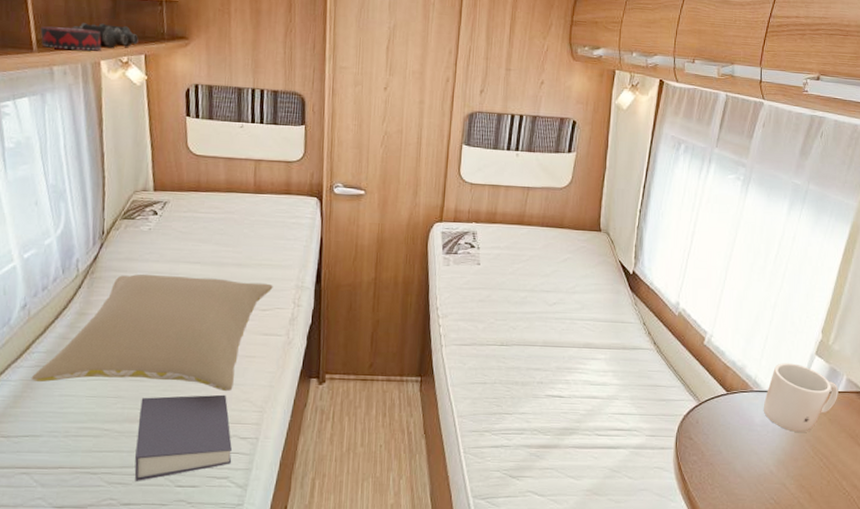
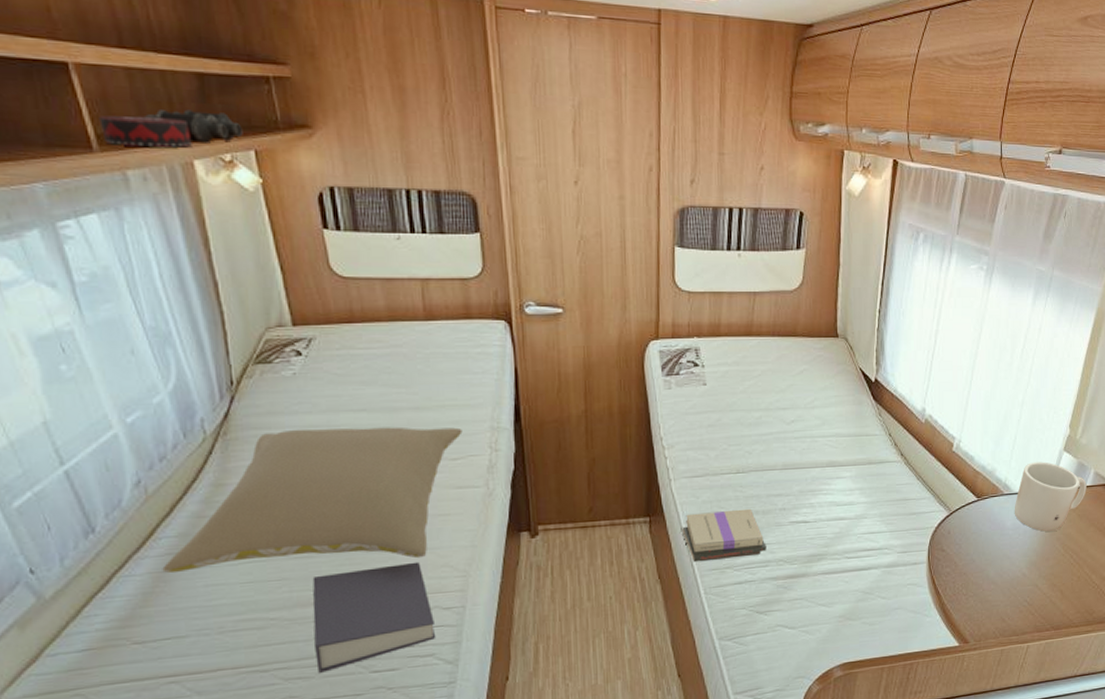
books: none [448,378,523,423] -> present [682,508,767,563]

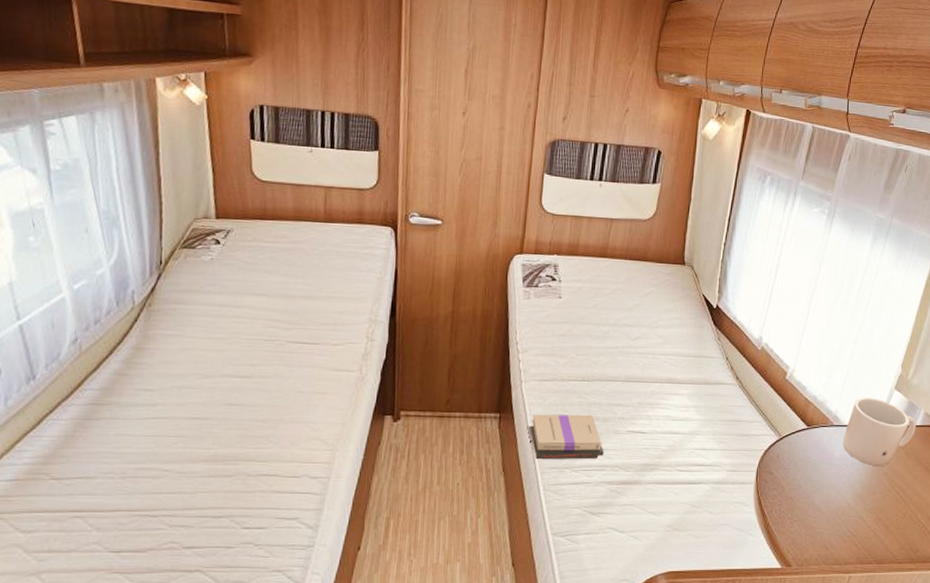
decorative box: present [99,115,192,148] -> none [88,38,157,67]
binoculars: present [145,109,243,143] -> none [123,36,197,65]
pillow: present [162,427,463,573] -> none [83,306,345,430]
book: present [312,562,435,673] -> none [198,432,302,523]

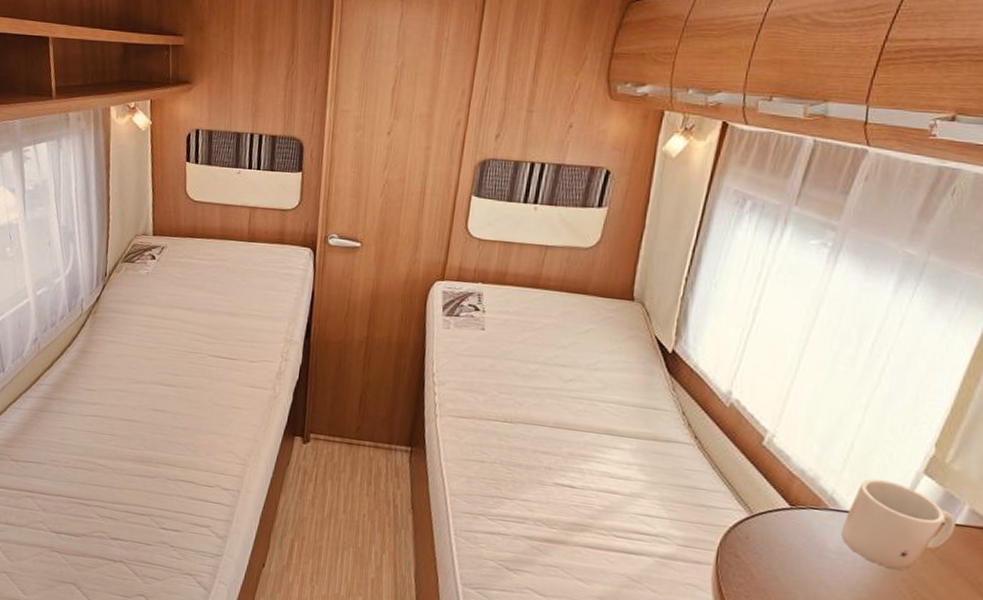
books: present [528,414,604,460] -> none [440,452,526,509]

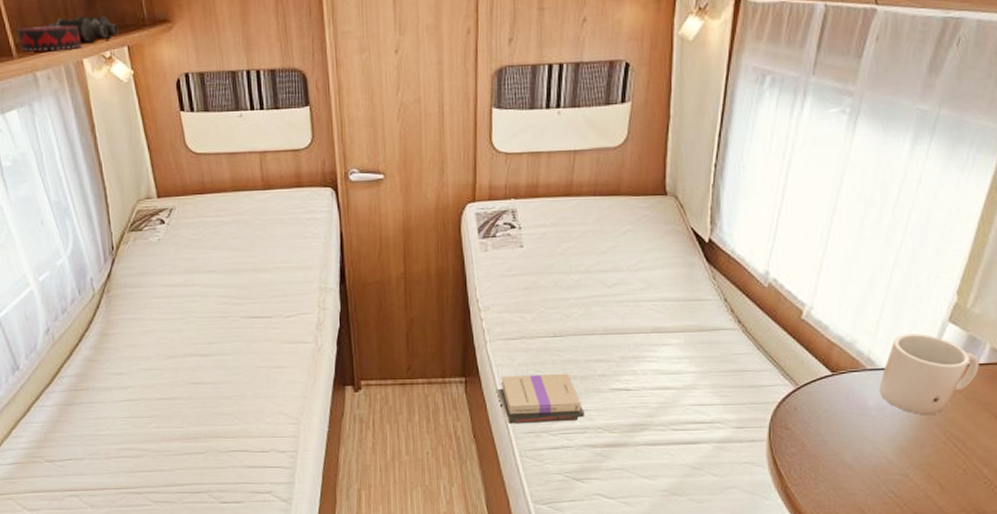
decorative box: none [59,73,112,97] -> present [17,25,82,52]
binoculars: none [87,69,146,94] -> present [48,16,119,44]
books: none [440,452,526,509] -> present [497,373,584,424]

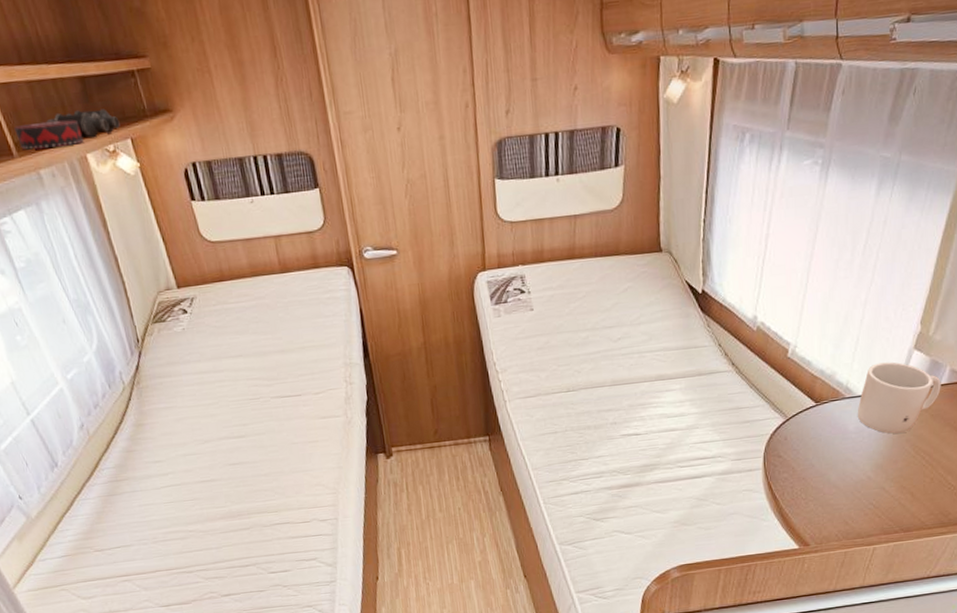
books: present [497,373,584,424] -> none [519,424,600,476]

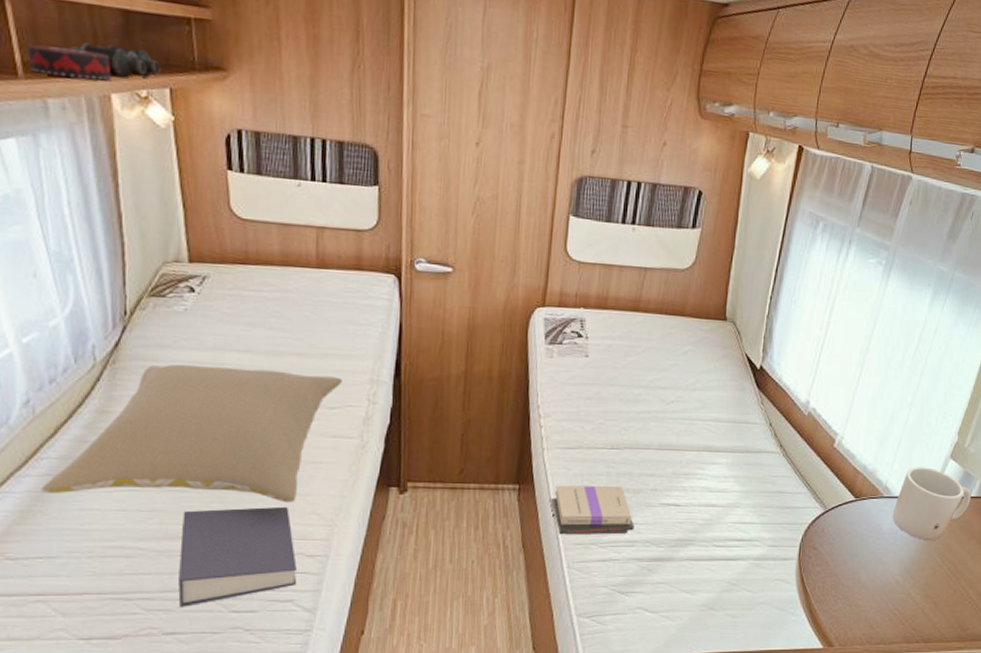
pillow: none [107,365,321,496] -> present [41,364,343,503]
book: none [216,482,316,574] -> present [178,506,297,607]
books: none [519,424,600,476] -> present [550,485,634,535]

